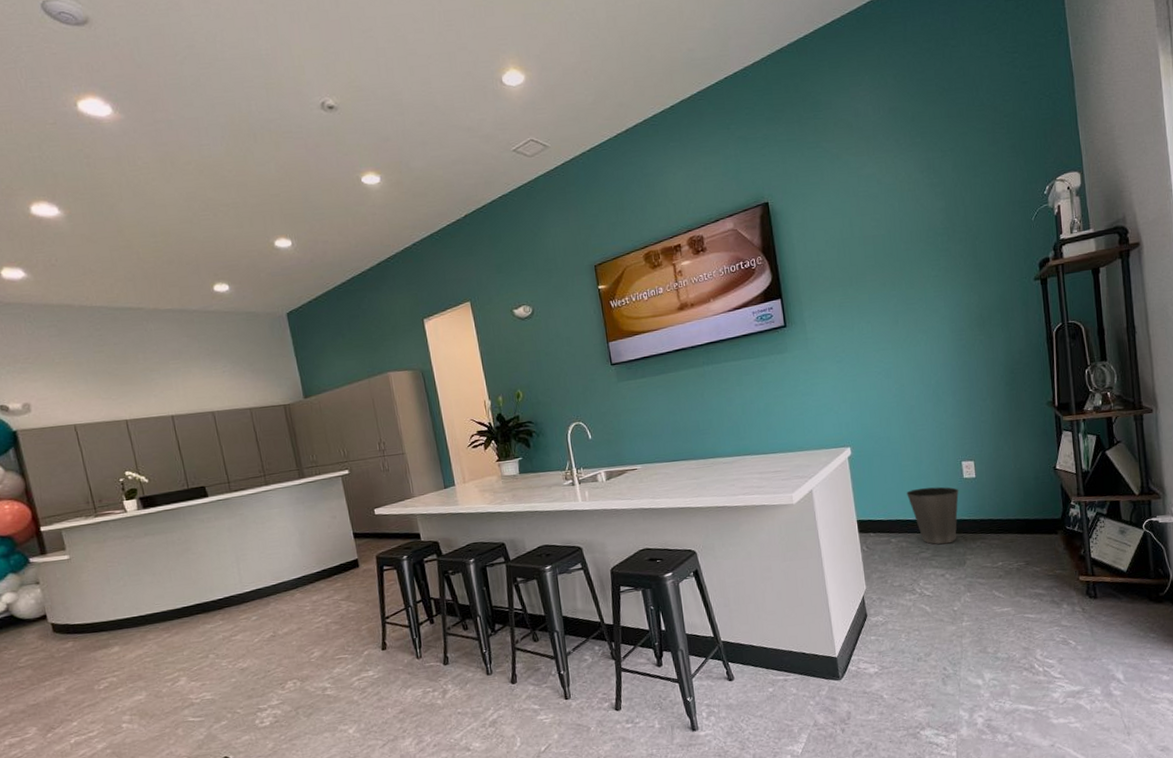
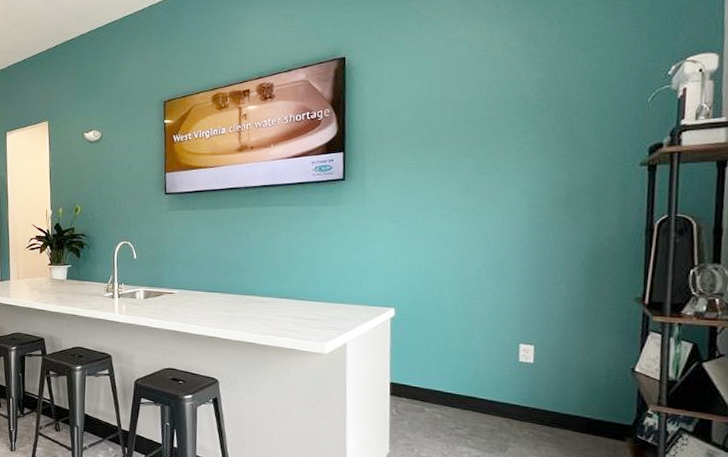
waste basket: present [906,486,959,545] -> none [450,362,512,426]

